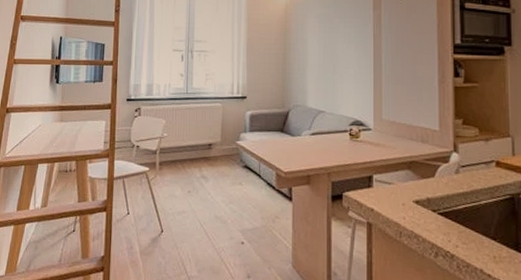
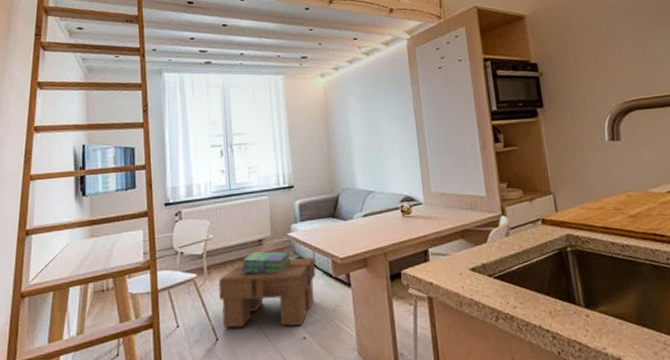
footstool: none [168,163,260,230] -> present [218,257,316,328]
stack of books: none [190,154,237,179] -> present [241,251,291,274]

